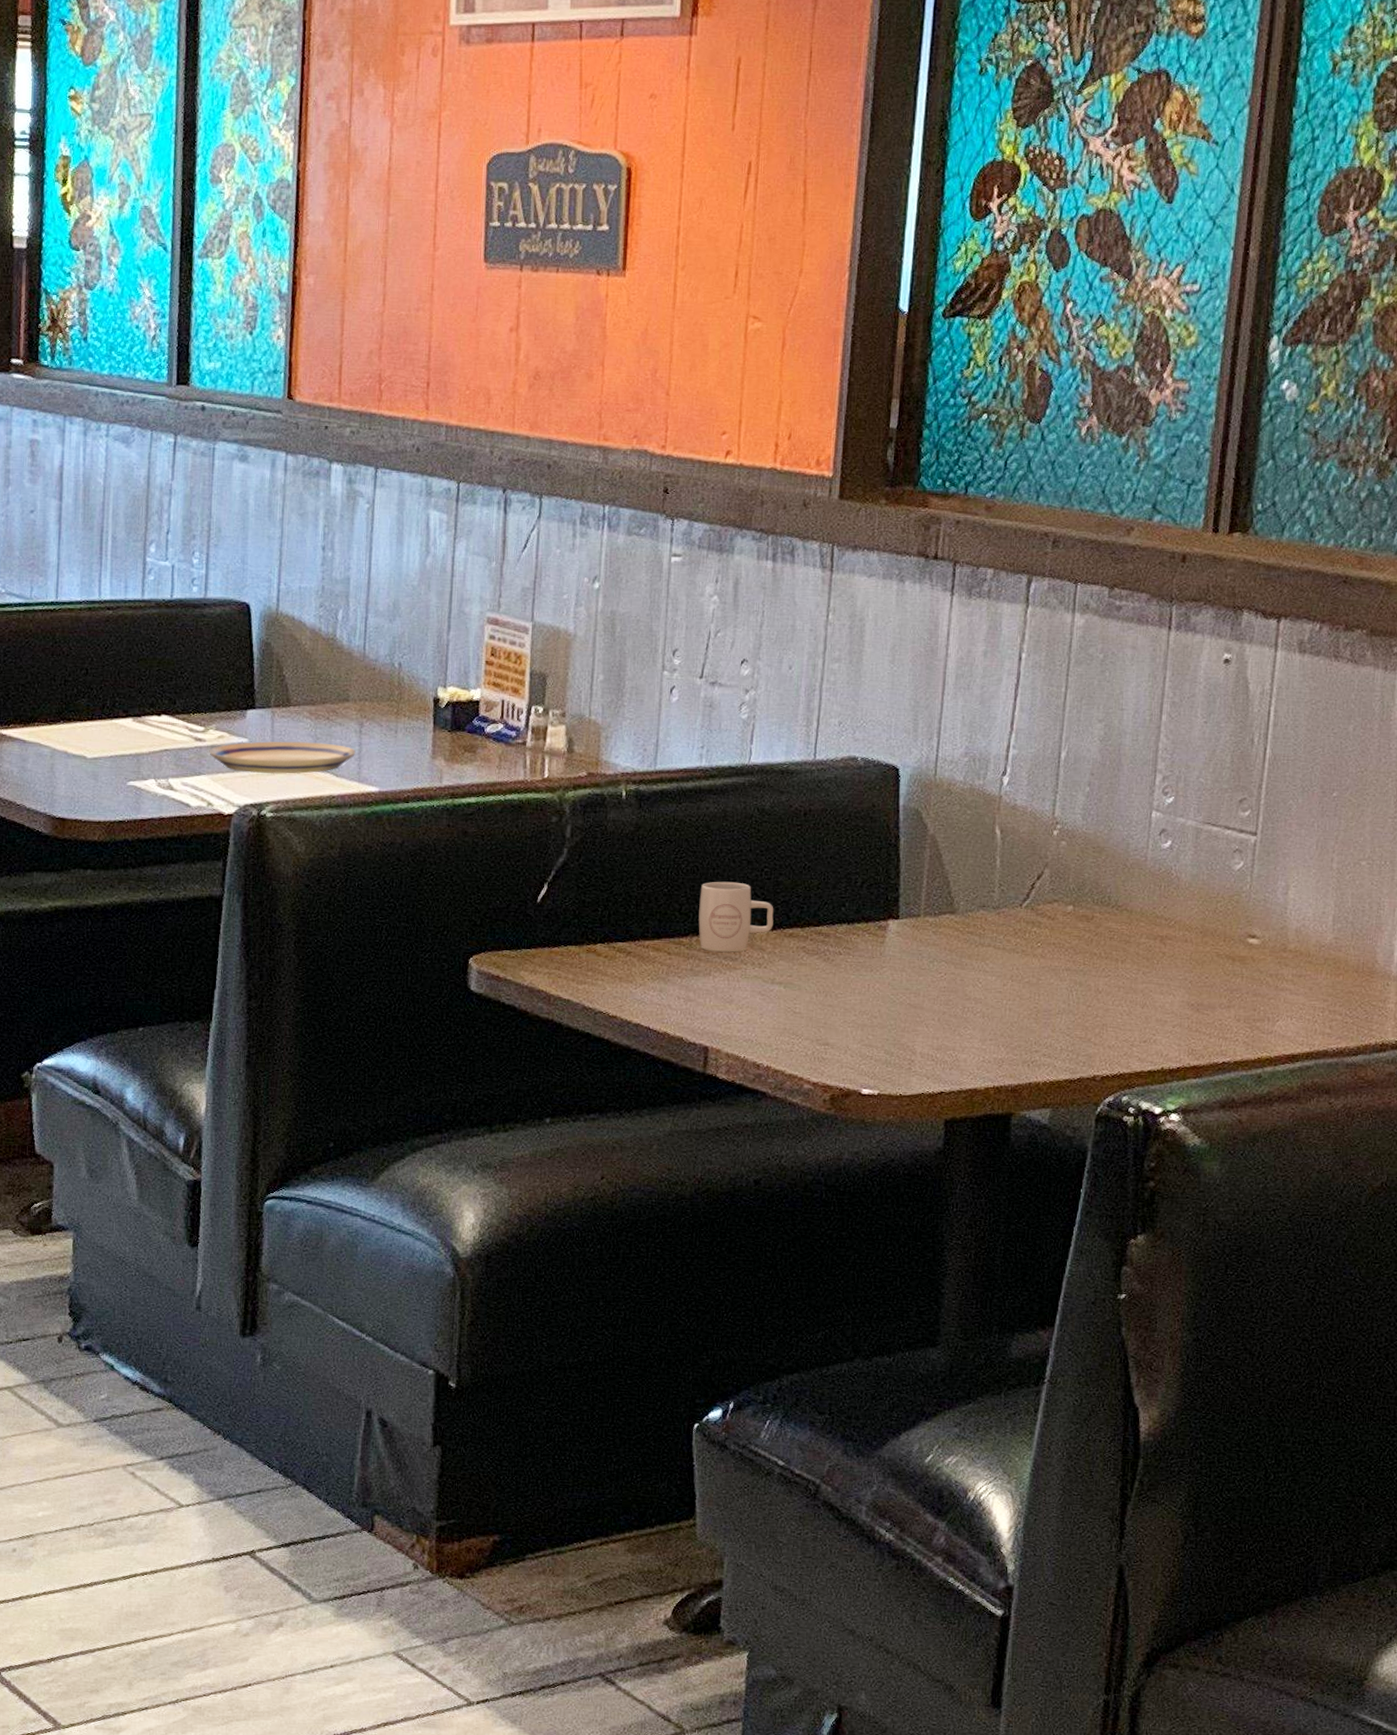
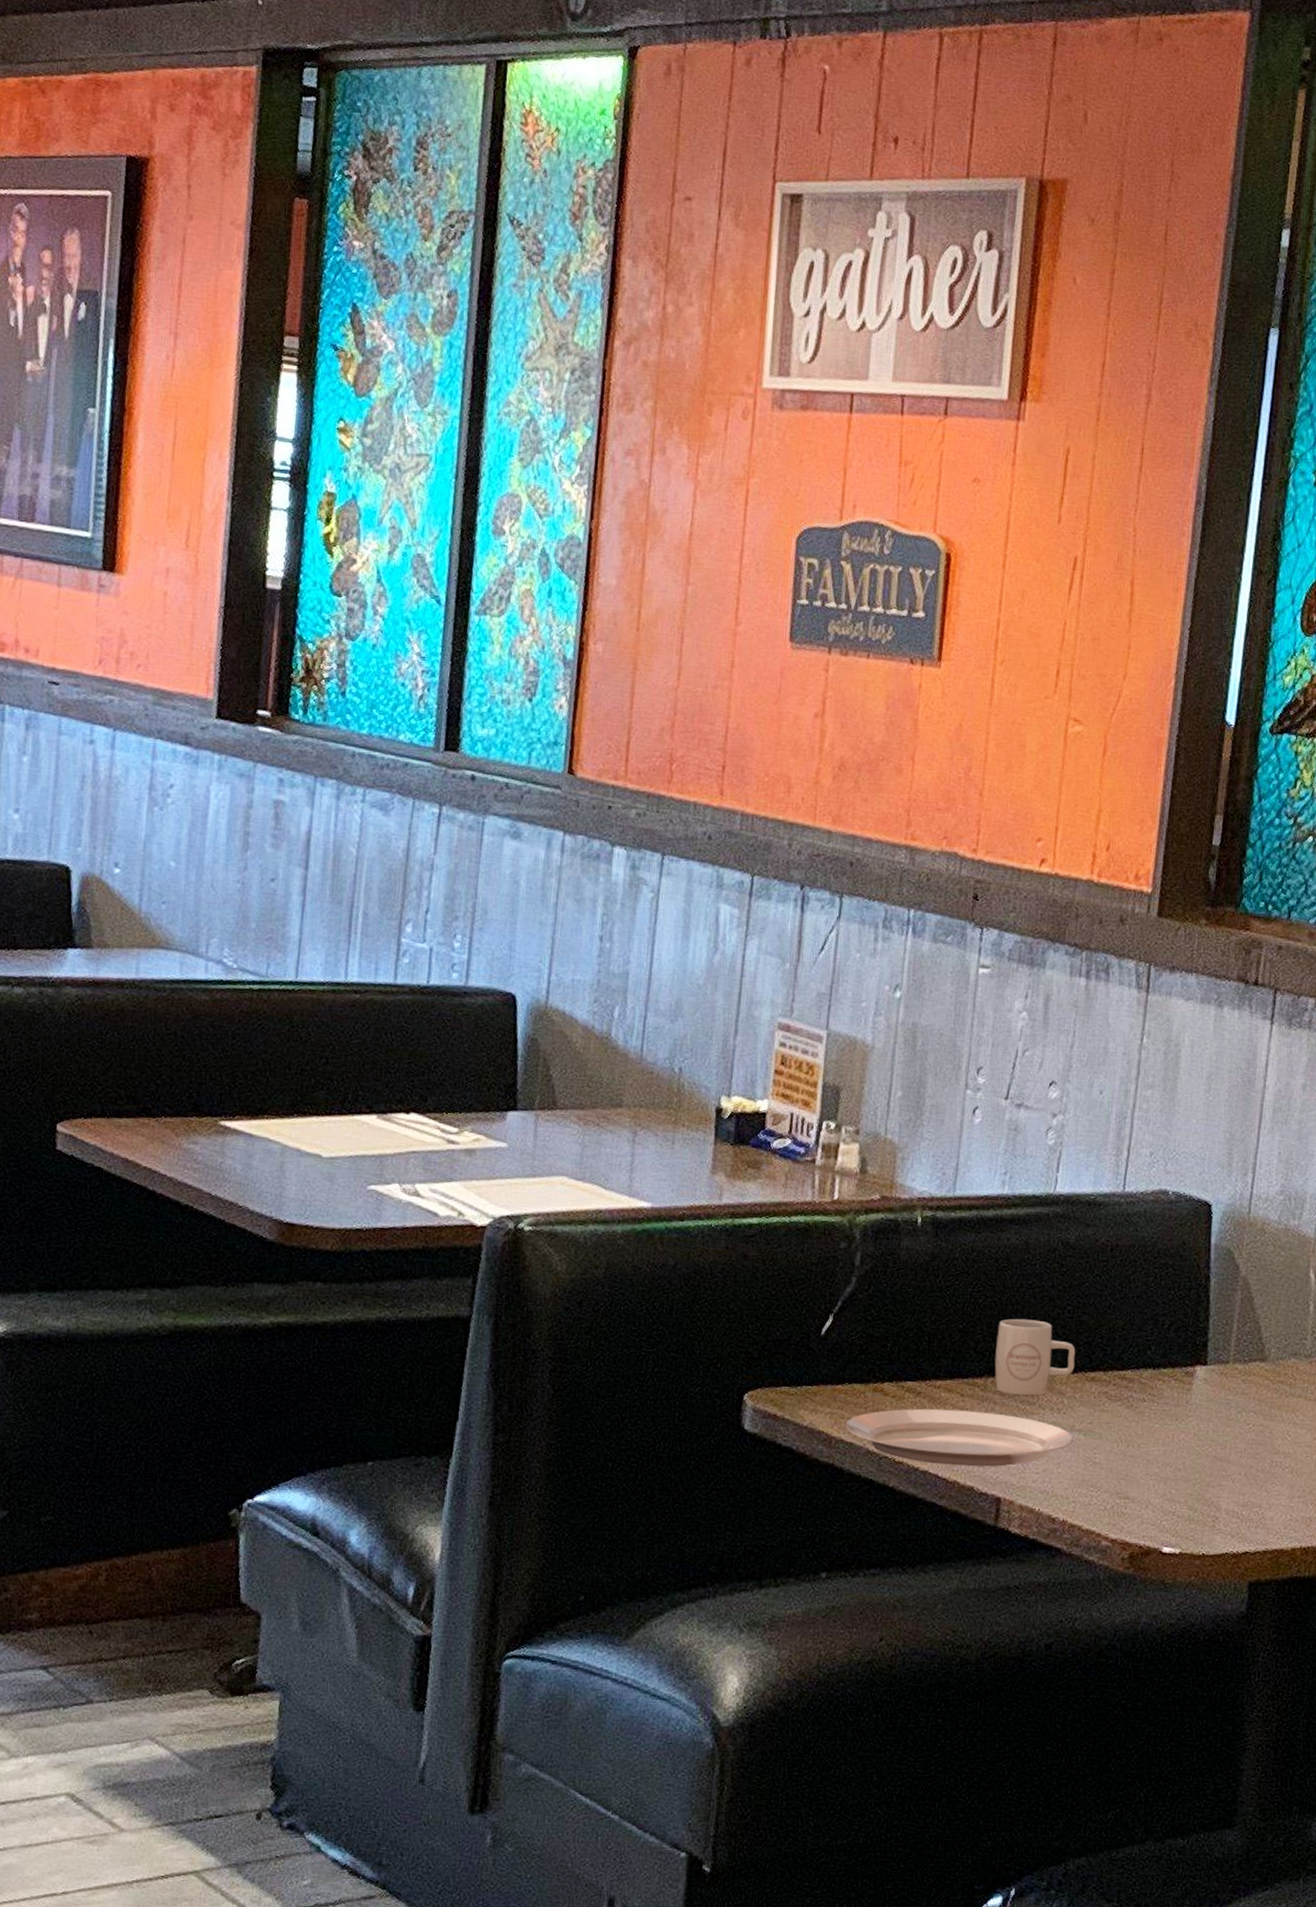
plate: present [209,741,355,774] -> none [462,1147,627,1184]
plate: none [562,966,774,1019] -> present [845,1408,1073,1467]

